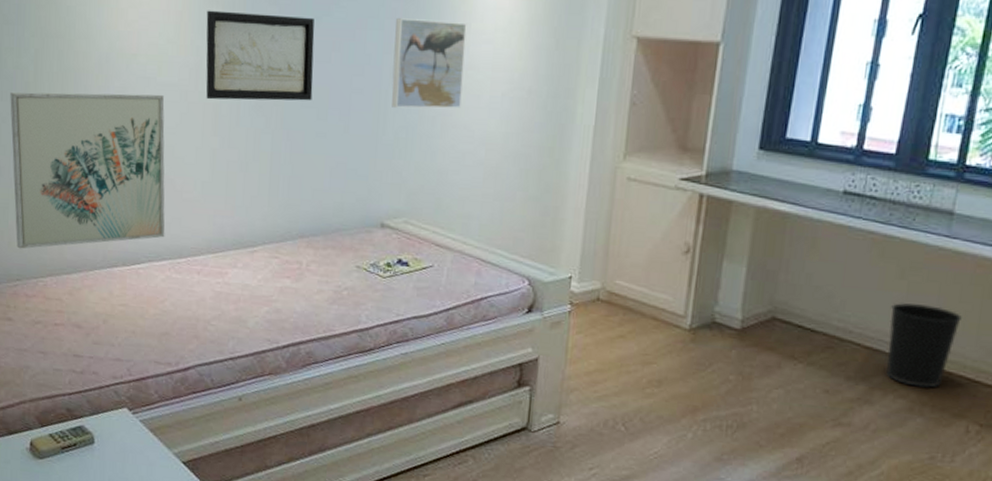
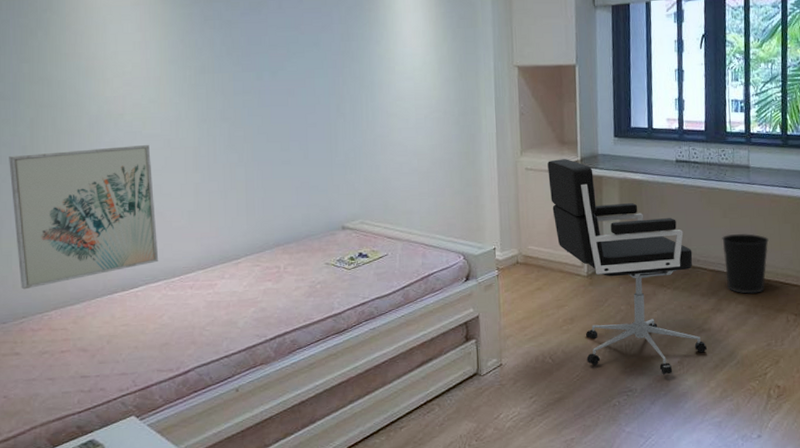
wall art: present [206,10,315,101] -> none [181,72,276,144]
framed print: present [391,18,467,109] -> none [337,66,395,135]
office chair: none [655,170,844,473] -> present [547,159,707,375]

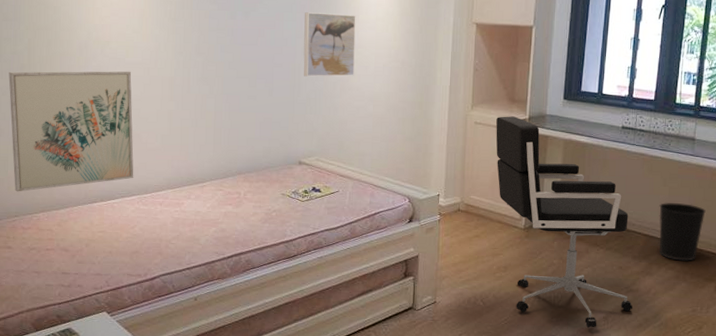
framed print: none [337,66,395,135] -> present [303,12,356,77]

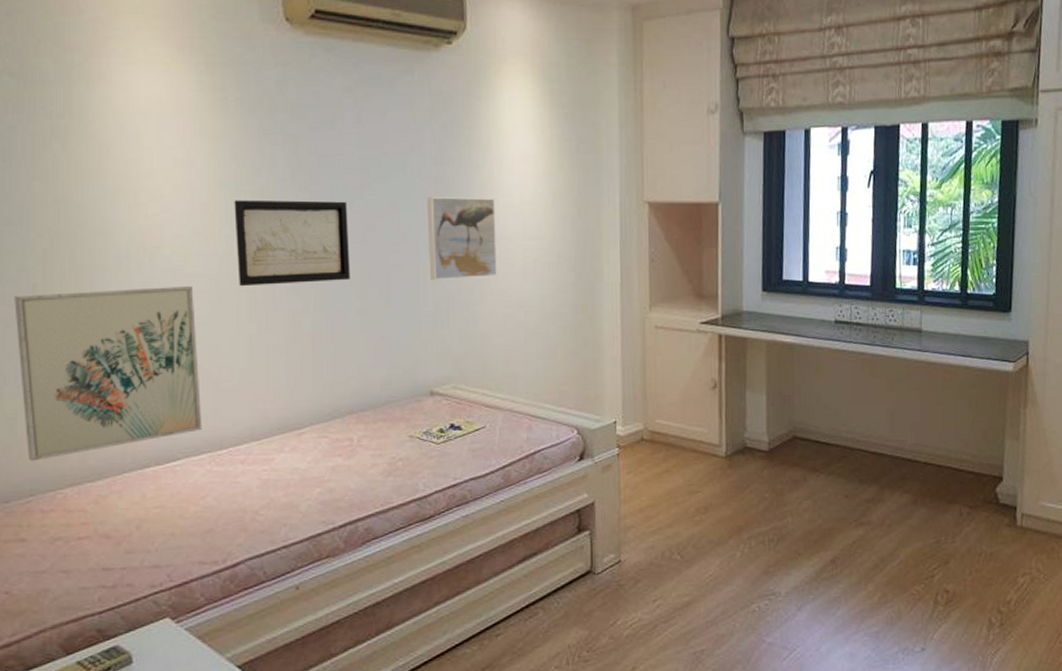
wall art: none [162,8,245,74] -> present [234,199,351,287]
office chair: present [496,116,632,328] -> none [682,316,865,576]
wastebasket: present [658,203,706,261] -> none [886,410,941,482]

